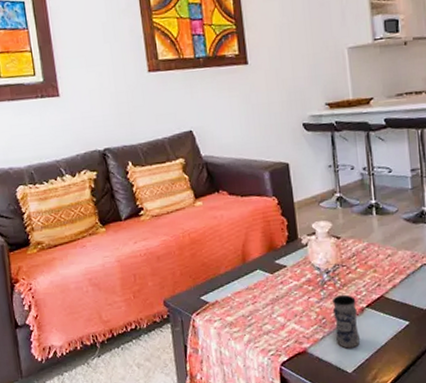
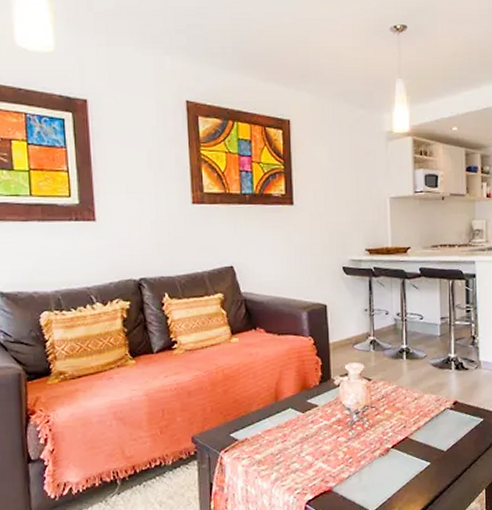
jar: present [331,294,360,349] -> none [359,435,383,488]

